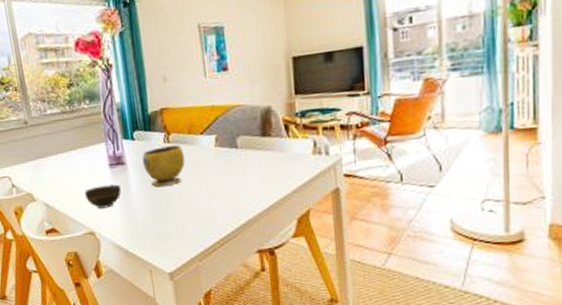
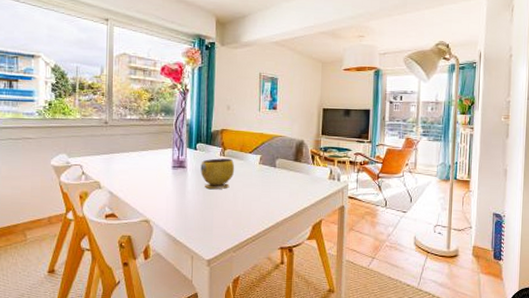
cup: present [85,184,121,209] -> none [147,182,179,201]

